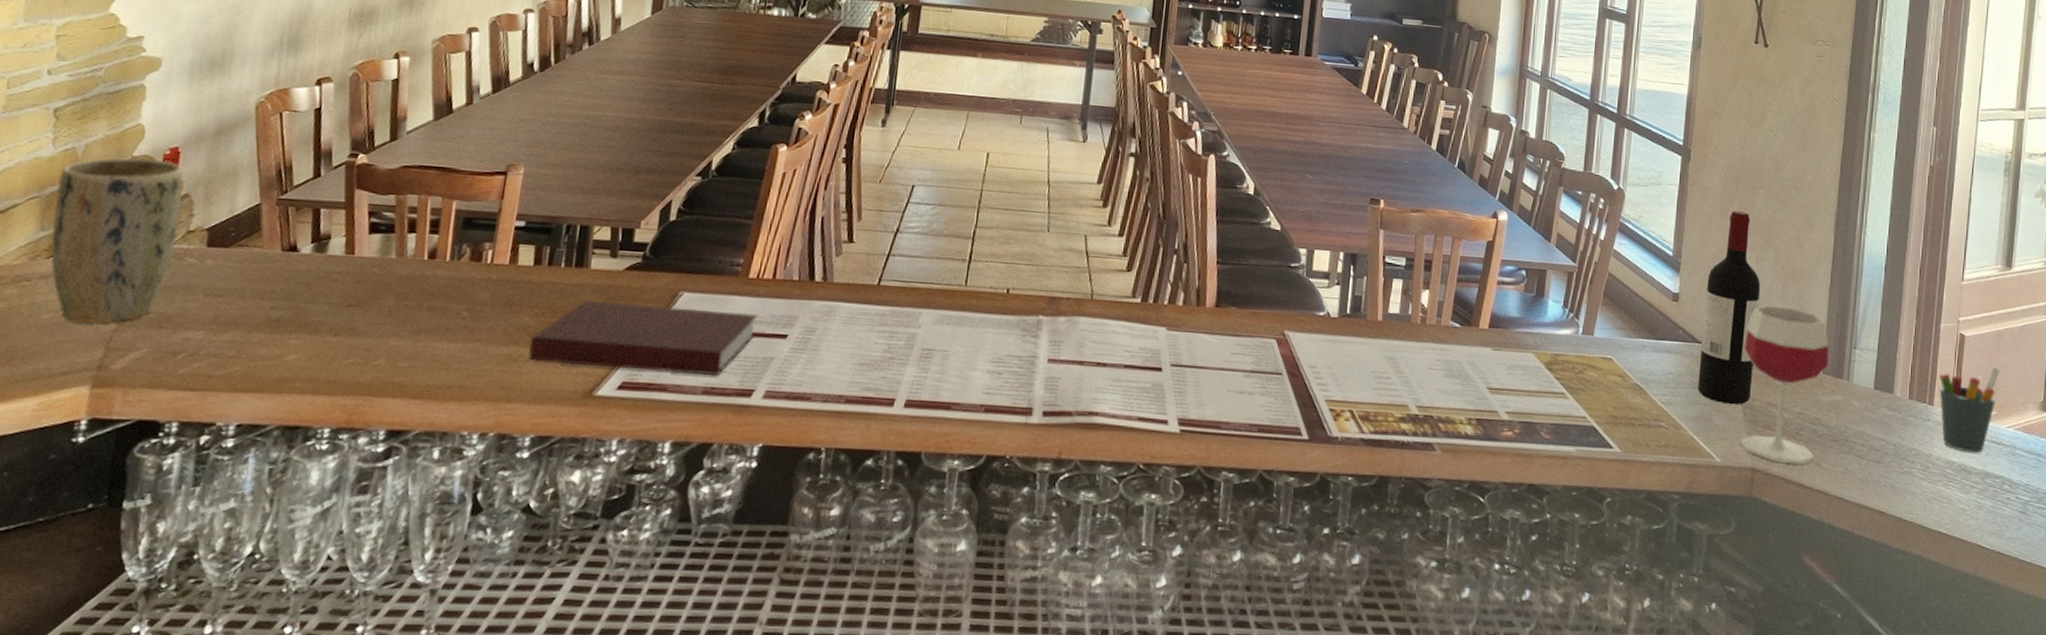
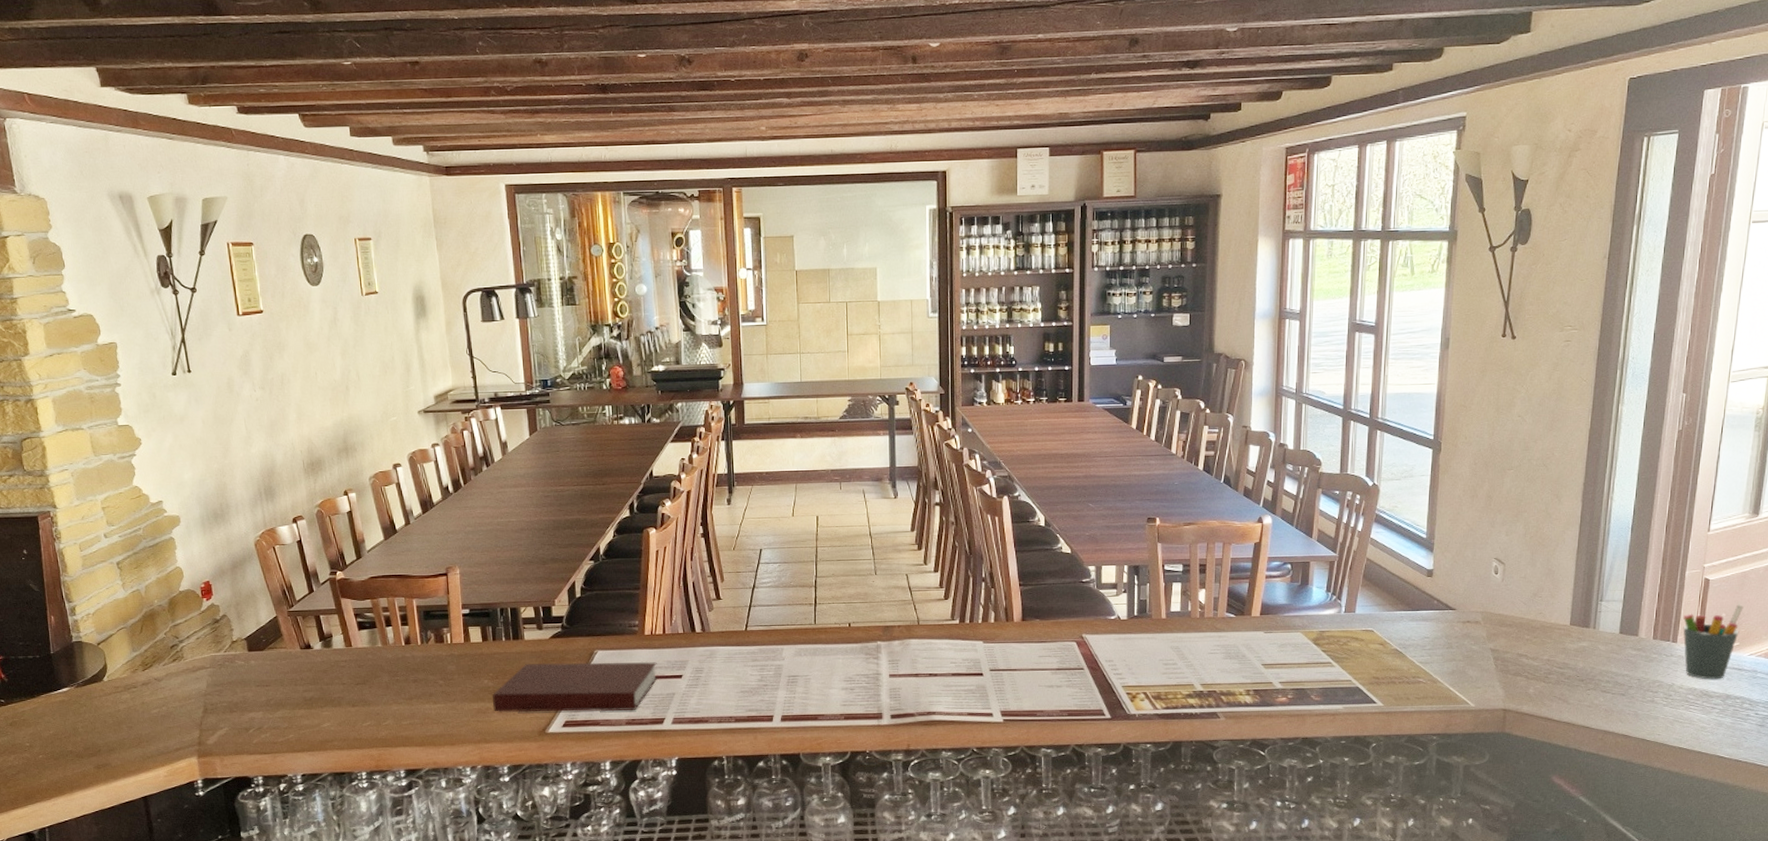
plant pot: present [50,158,184,323] -> none [134,591,227,714]
wine bottle: present [1698,211,1761,405] -> none [1452,492,1511,659]
wineglass: present [1739,305,1829,465] -> none [1492,571,1576,703]

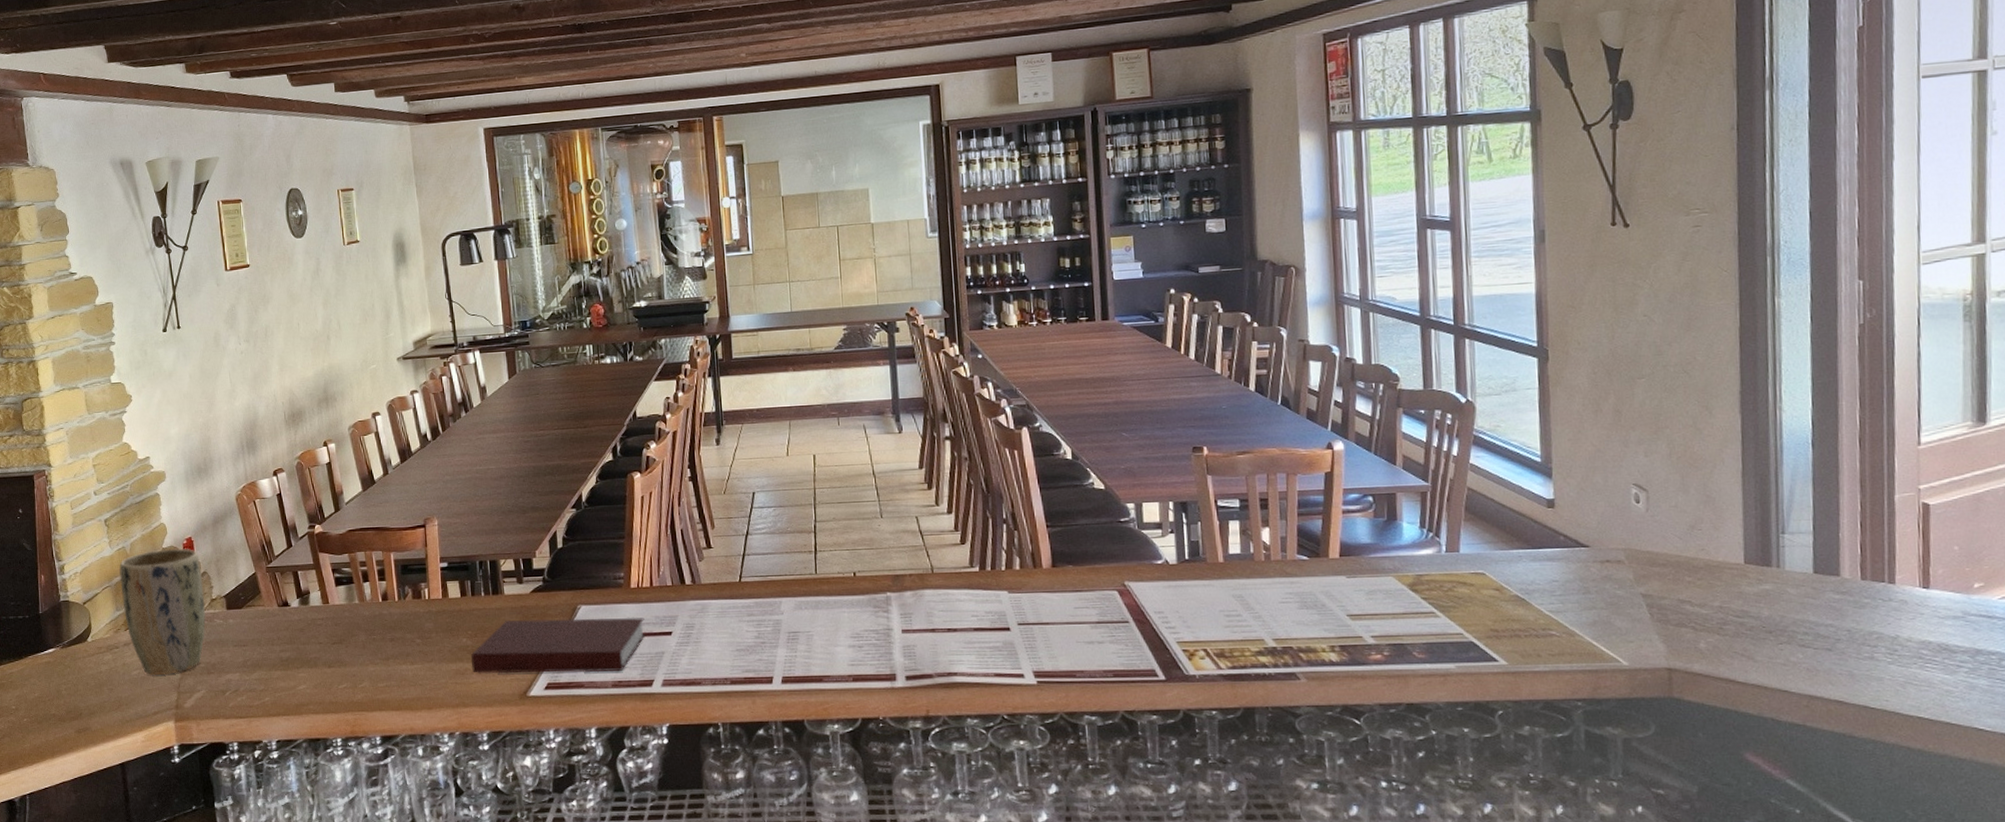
plant pot: none [134,591,227,714] -> present [119,548,206,676]
pen holder: present [1683,604,1744,680] -> none [1900,534,1983,630]

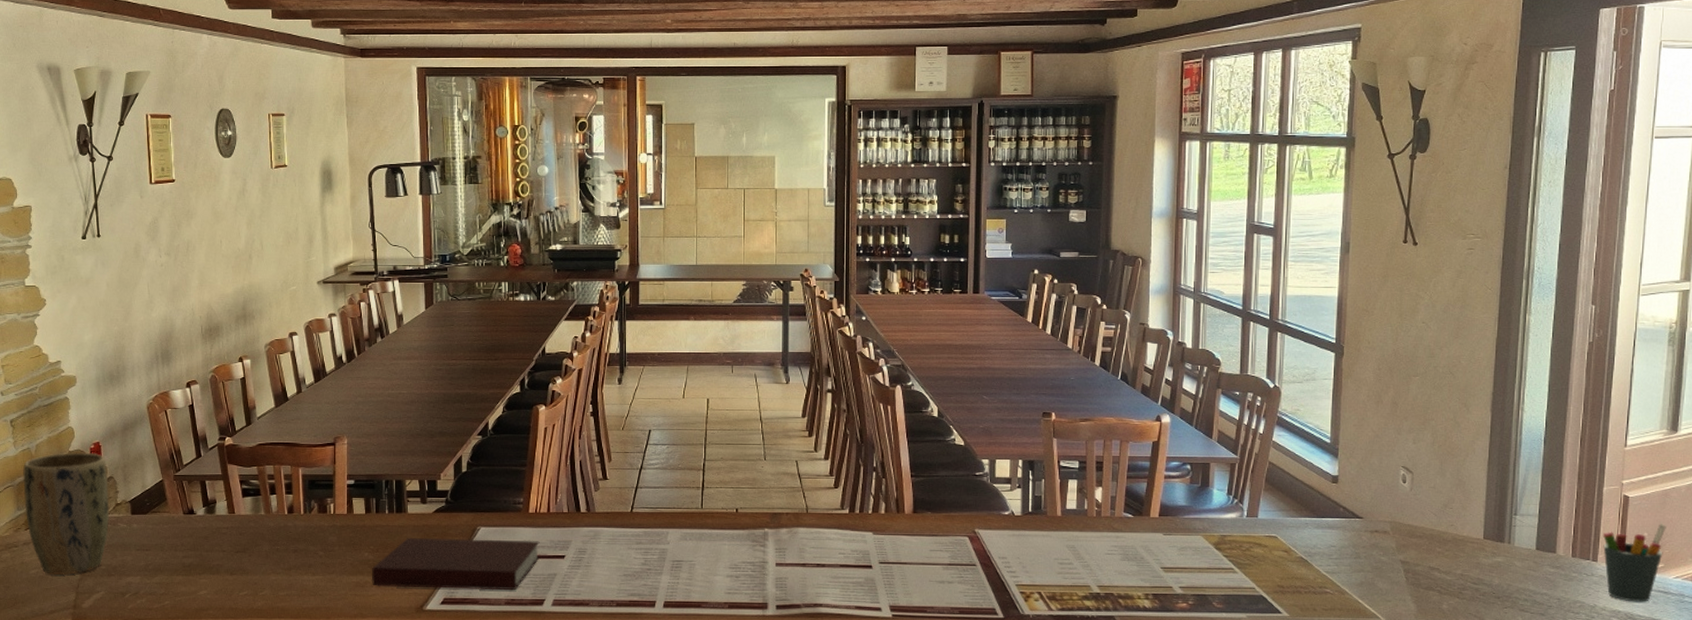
pen holder: none [1900,534,1983,630] -> present [1603,524,1666,602]

